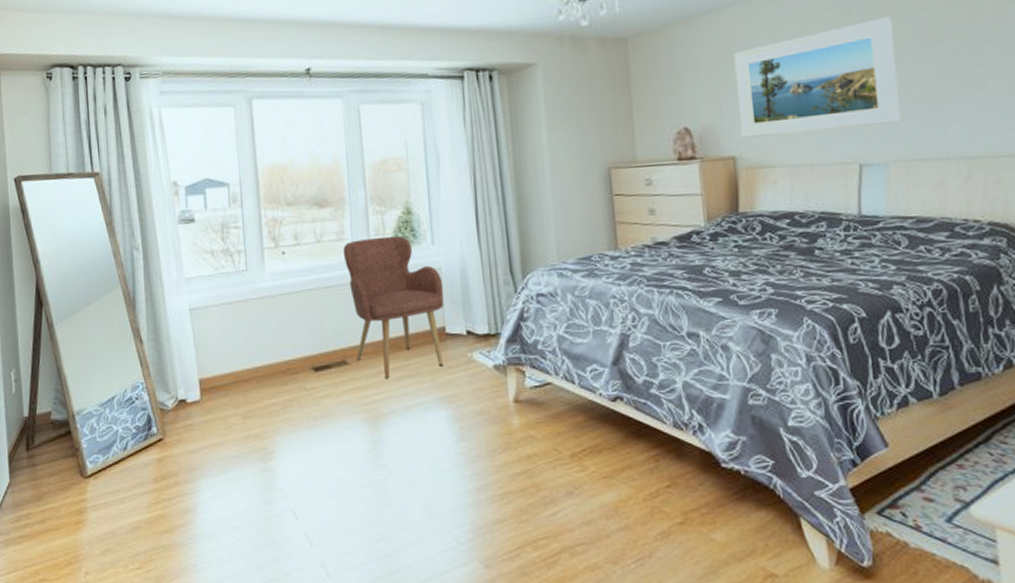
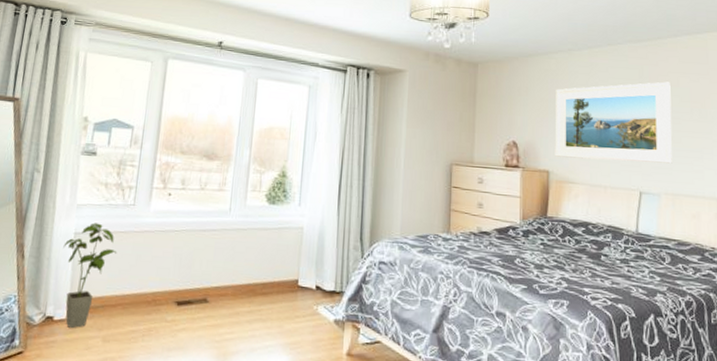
house plant: none [180,295,239,410] -> present [63,222,117,329]
armchair: present [342,235,444,379] -> none [217,192,303,321]

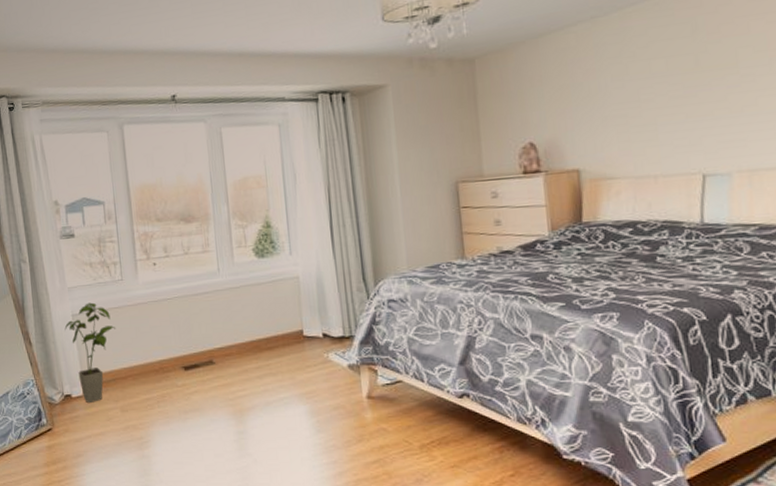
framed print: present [555,81,672,164] -> none [579,30,746,152]

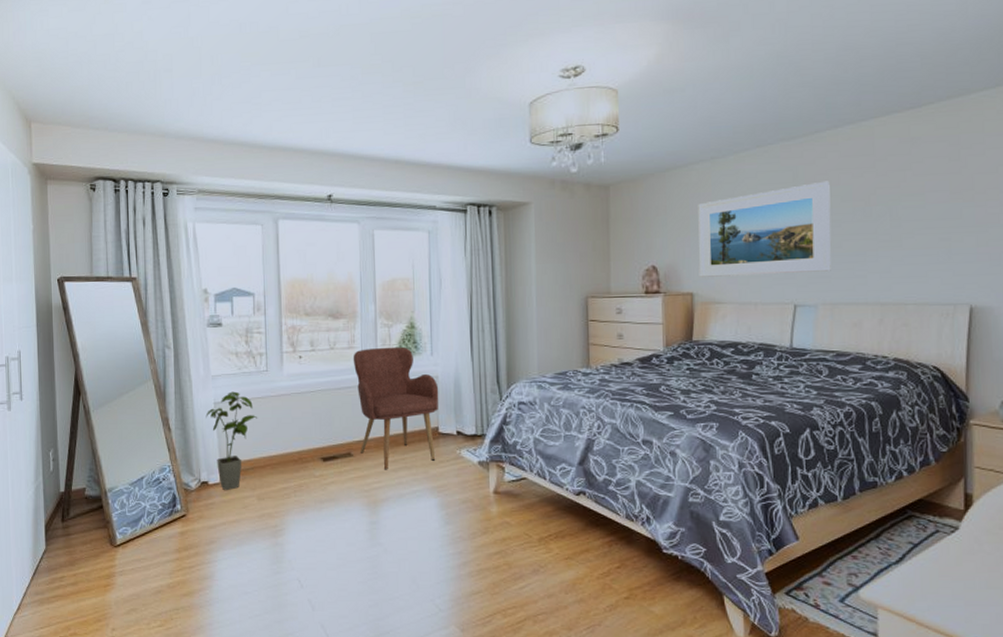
armchair: none [208,247,302,377] -> present [353,346,439,470]
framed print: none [579,30,746,152] -> present [698,181,831,277]

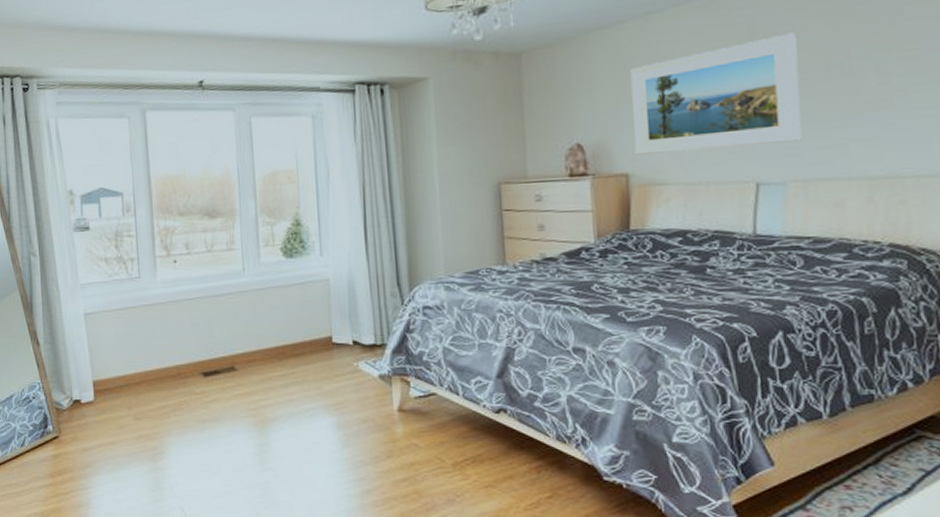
house plant: present [205,391,258,491] -> none [75,301,132,410]
armchair: present [353,346,439,470] -> none [232,246,332,386]

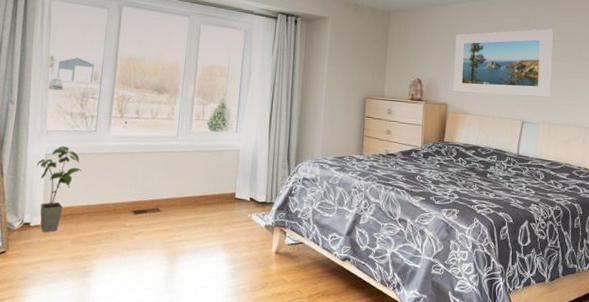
house plant: none [75,301,132,410] -> present [36,146,83,233]

